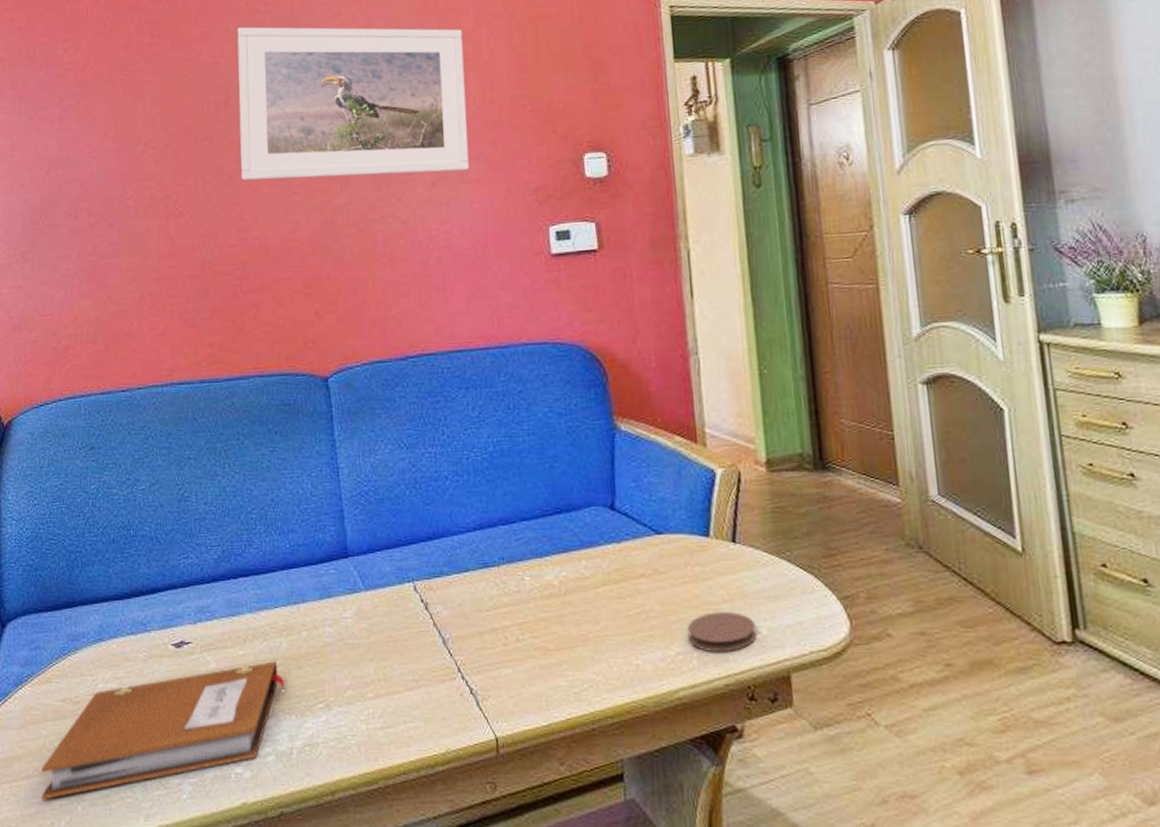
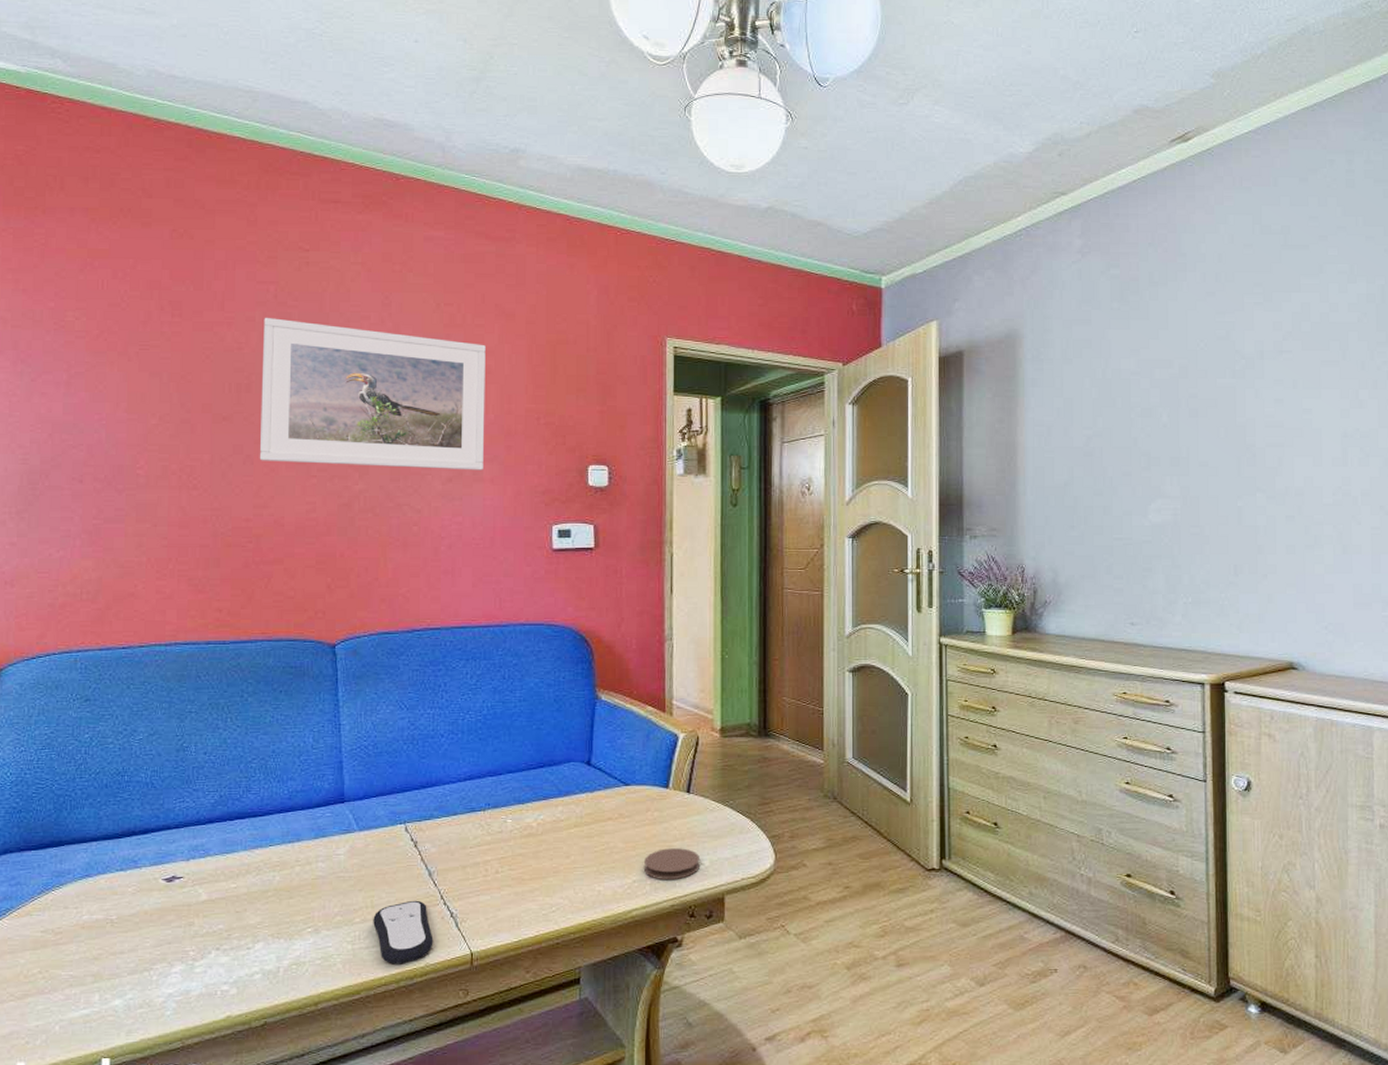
notebook: present [41,661,286,800] -> none [17,892,276,1022]
remote control: none [386,672,454,749] -> present [373,900,434,965]

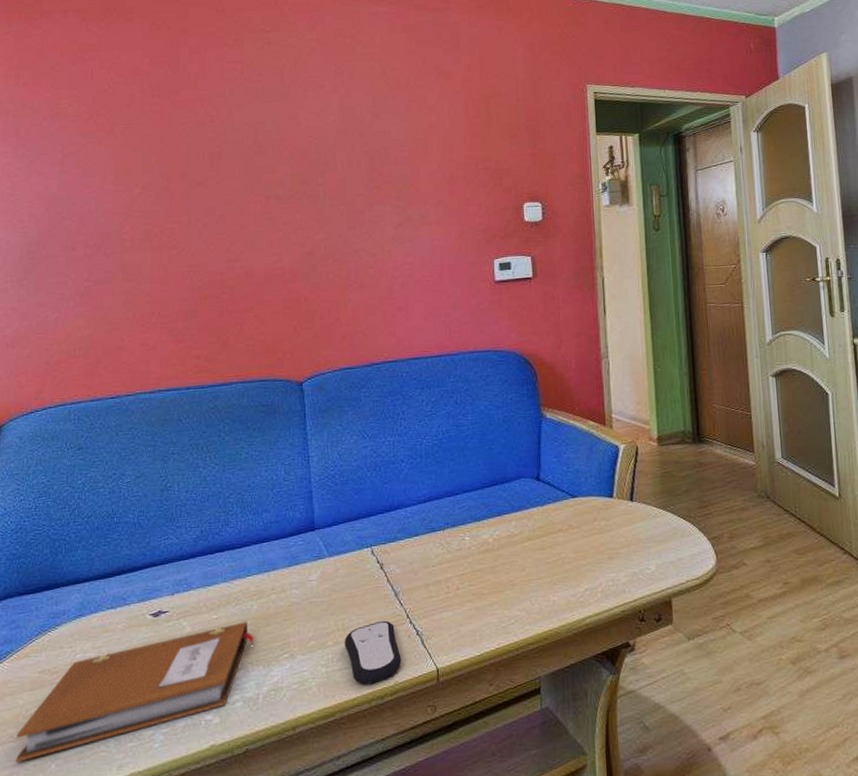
notebook: none [17,892,276,1022] -> present [16,621,255,763]
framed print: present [259,317,486,470] -> none [230,92,430,220]
coaster: present [644,848,700,881] -> none [594,554,646,587]

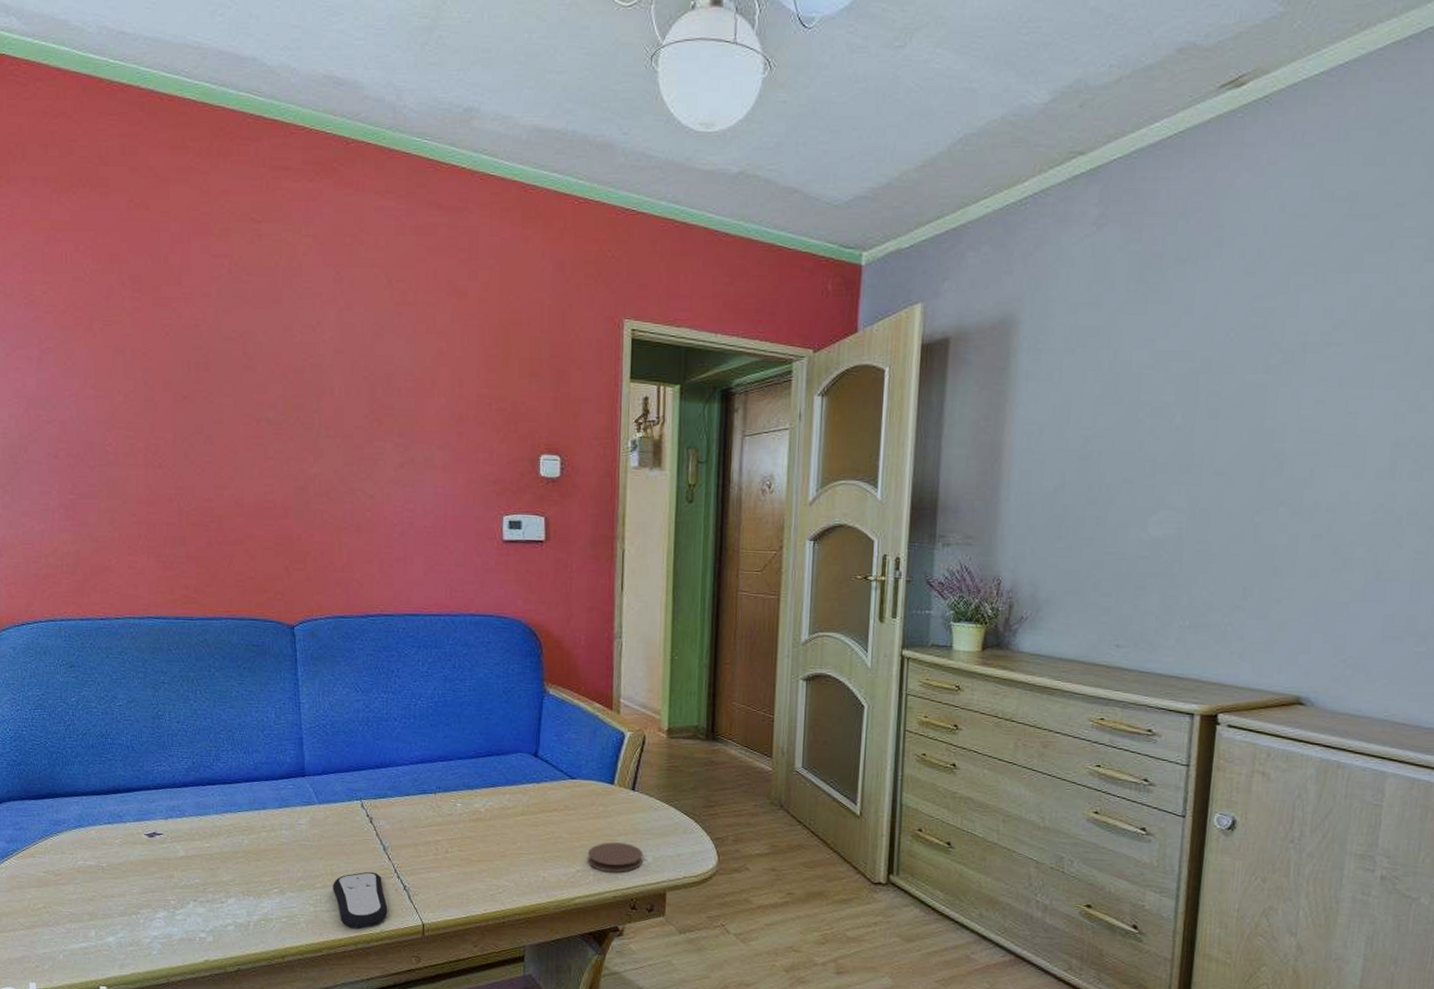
notebook: present [16,621,255,763] -> none [27,853,246,948]
coaster: none [594,554,646,587] -> present [588,842,643,873]

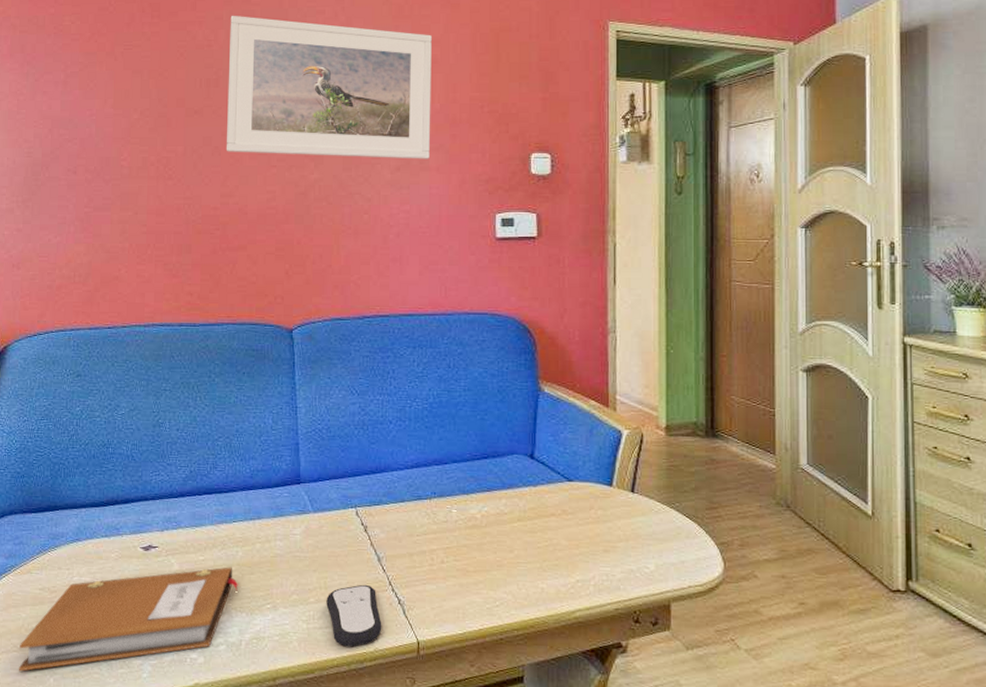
notebook: none [27,853,246,948] -> present [19,567,239,672]
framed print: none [218,292,437,457] -> present [226,15,432,159]
coaster: present [588,842,643,873] -> none [588,549,644,583]

